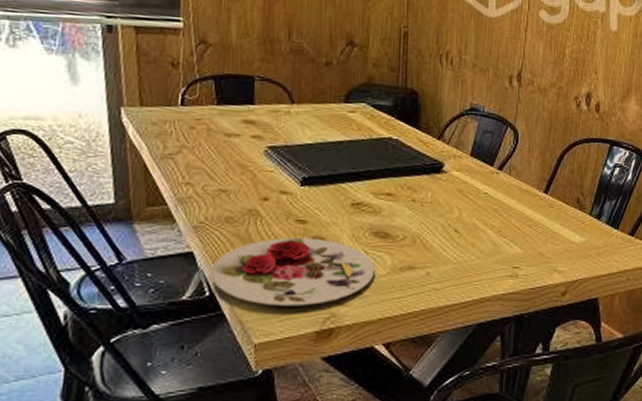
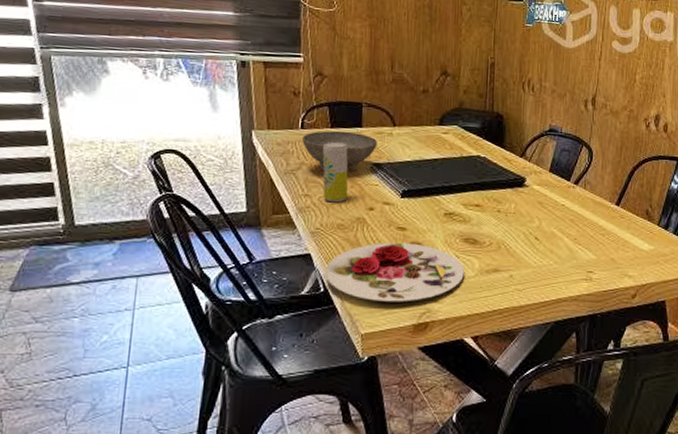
bowl: none [182,108,274,157] -> present [302,131,378,172]
beverage can: none [207,120,238,192] -> present [322,141,349,203]

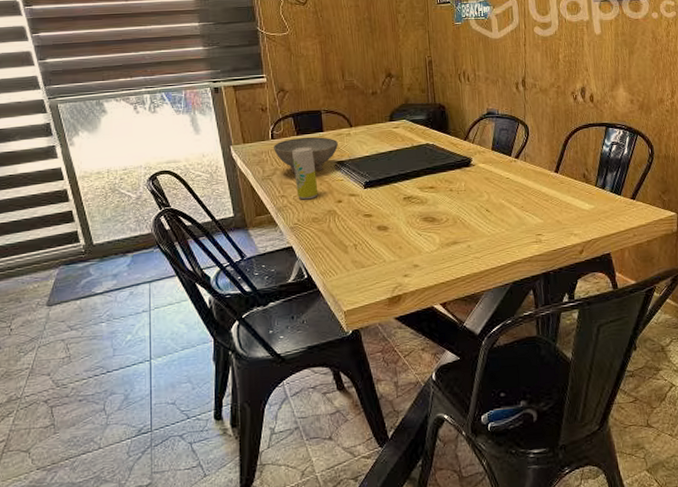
plate: present [325,242,464,302] -> none [307,227,427,282]

